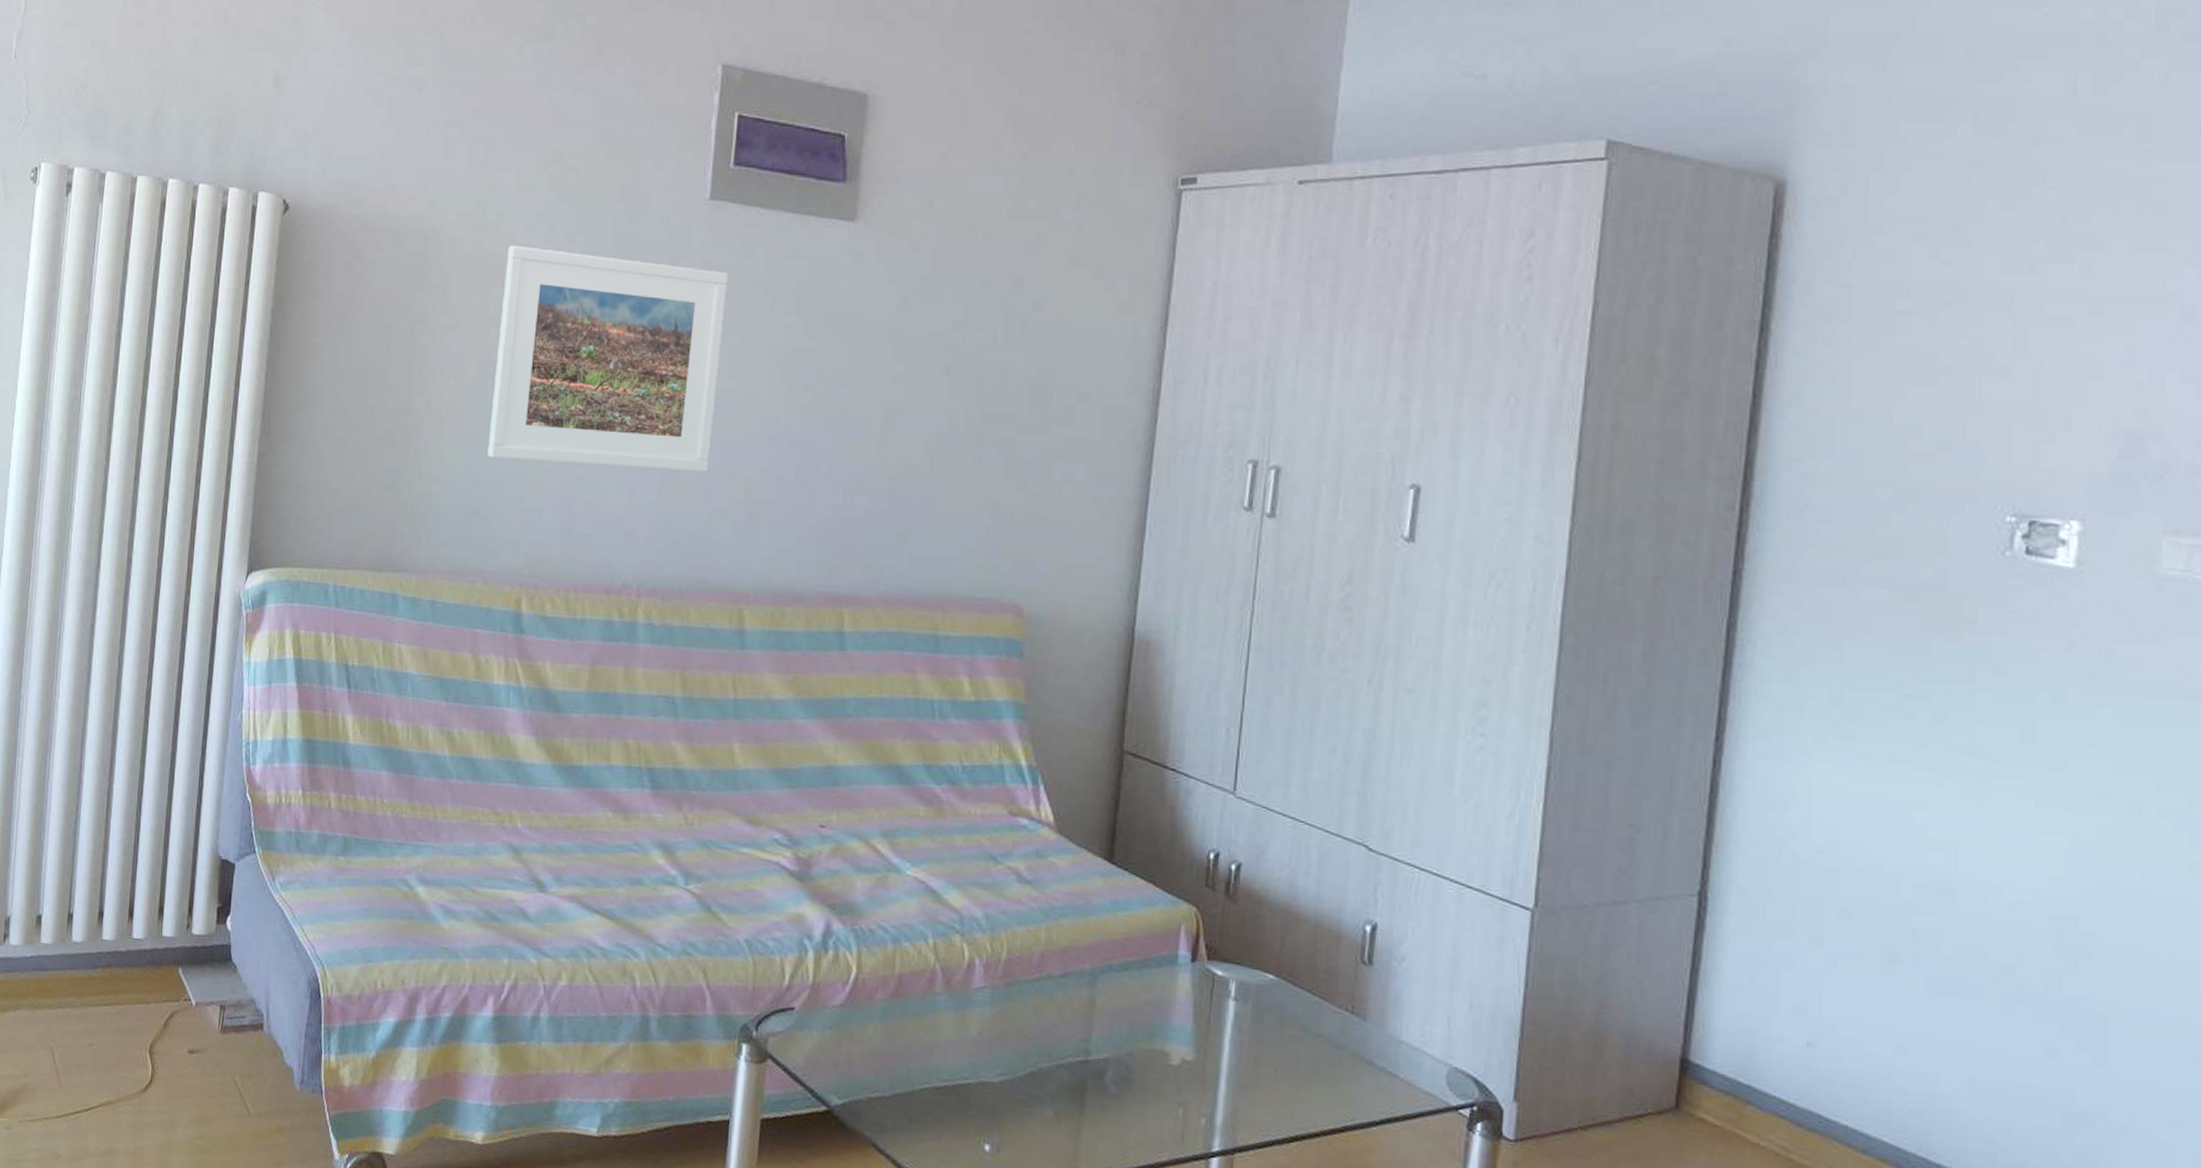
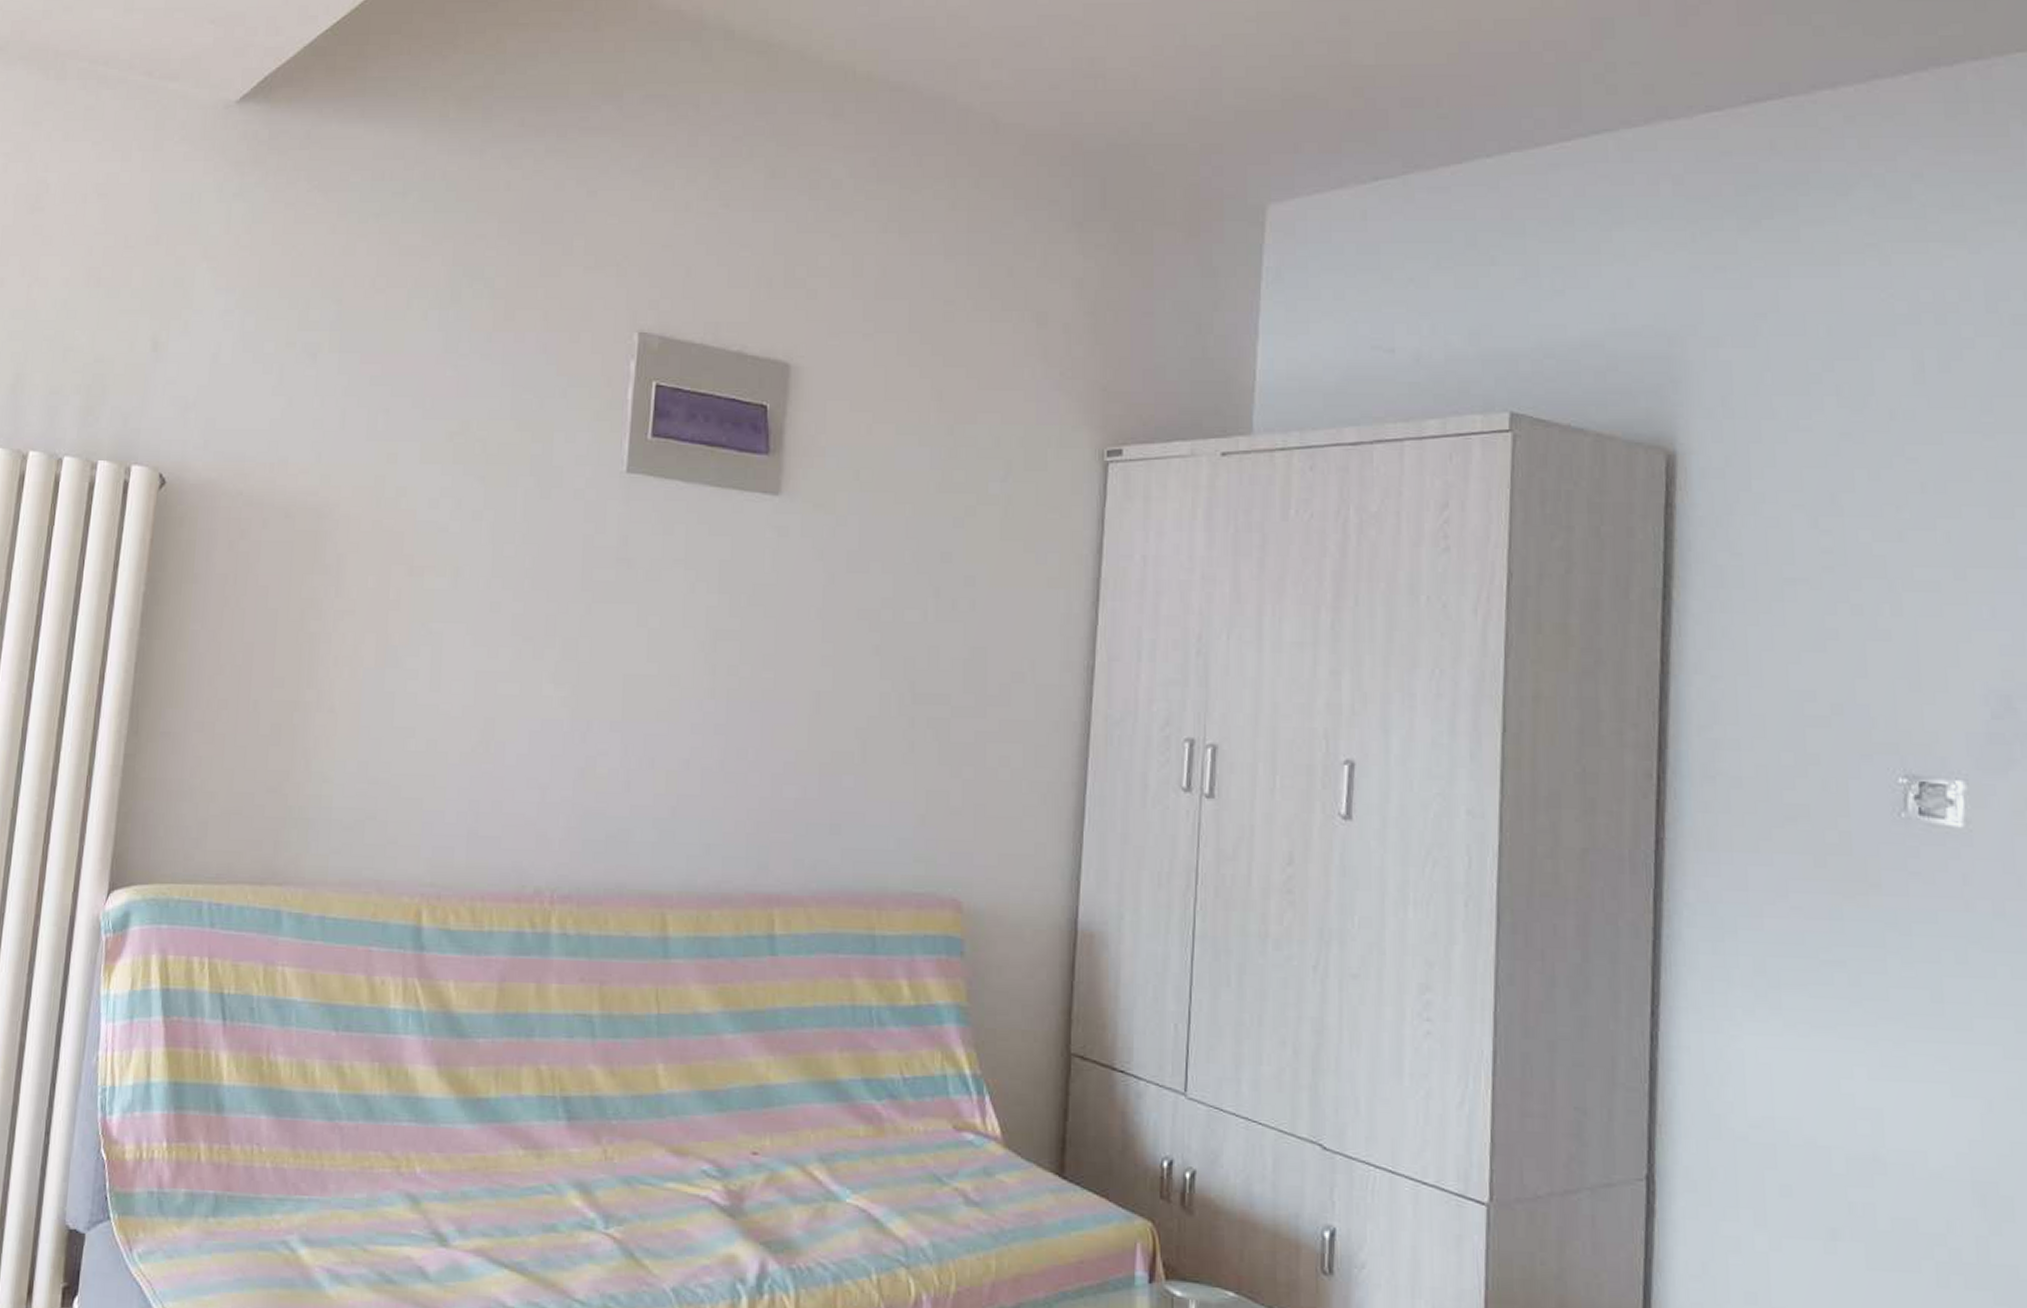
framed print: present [487,245,728,472] -> none [385,522,646,764]

